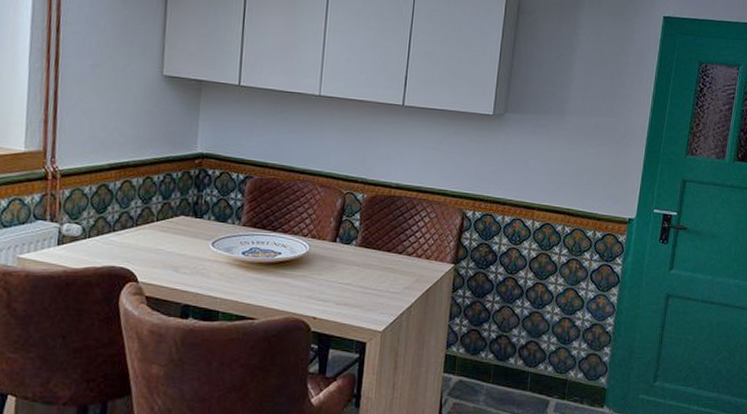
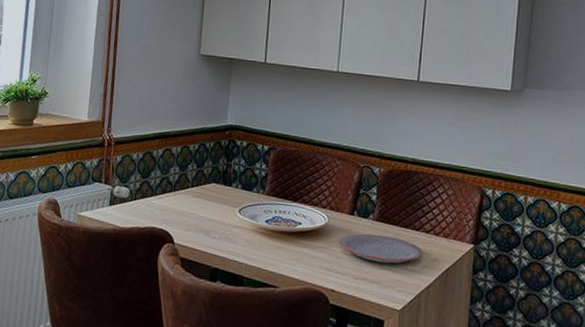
plate: none [320,260,405,288] -> present [338,233,423,264]

